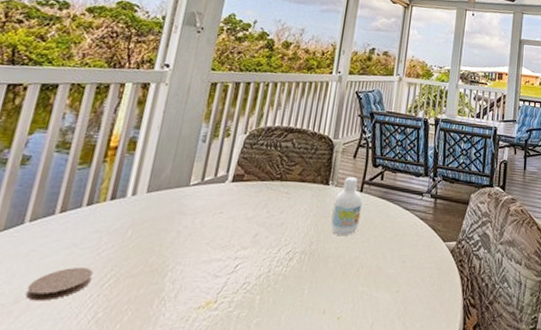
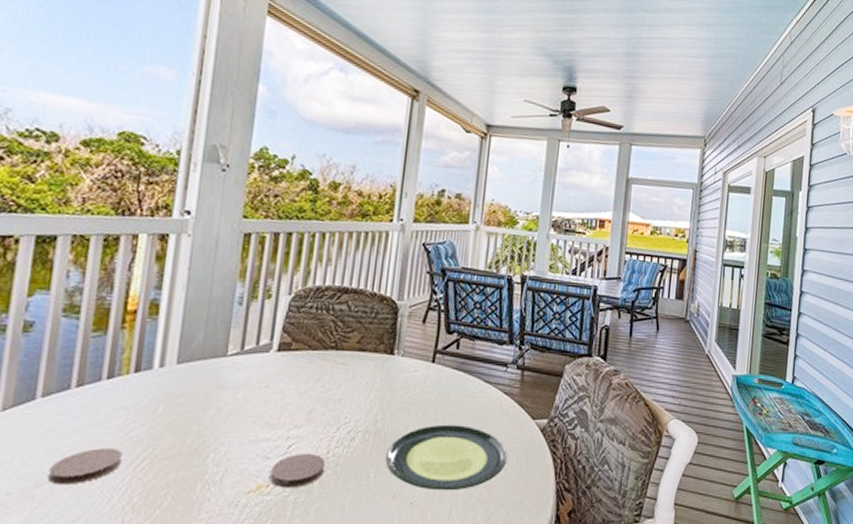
coaster: none [218,272,267,304] -> present [270,454,326,488]
plate: none [317,246,422,307] -> present [385,424,508,491]
bottle: present [330,177,362,236] -> none [398,345,435,414]

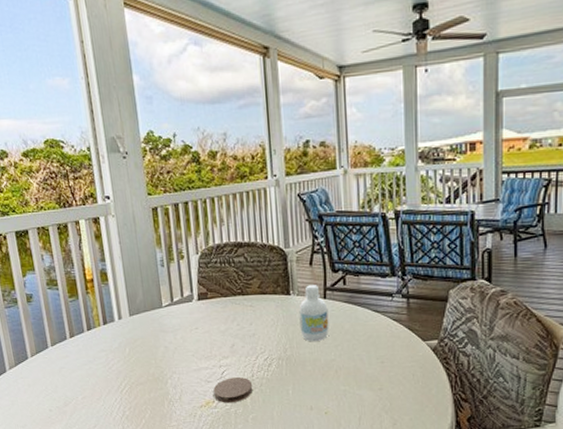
coaster: present [48,448,122,485] -> none [69,379,112,404]
plate: present [385,424,508,491] -> none [298,349,404,403]
bottle: none [398,345,435,414] -> present [299,285,329,342]

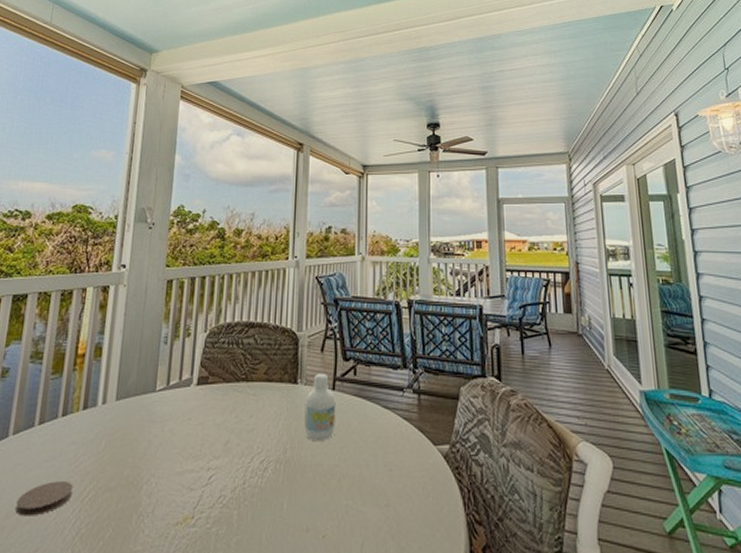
coaster: none [69,379,112,404] -> present [16,481,73,516]
coaster: present [213,377,253,403] -> none [194,485,243,520]

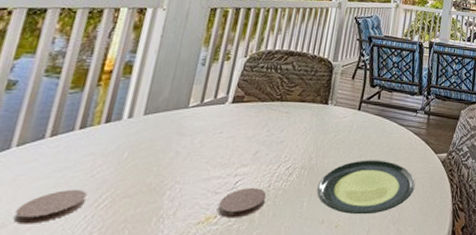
coaster: none [194,485,243,520] -> present [218,188,267,219]
plate: none [296,452,413,523] -> present [316,160,415,215]
bottle: present [304,374,336,442] -> none [329,97,360,152]

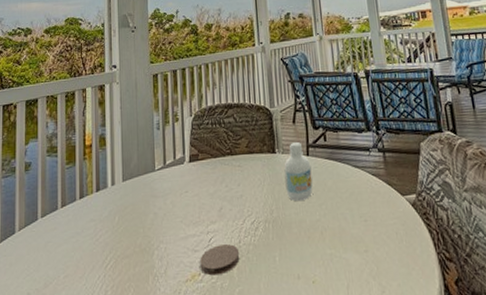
coaster: present [14,190,87,225] -> none [52,253,96,285]
plate: present [316,160,415,215] -> none [285,207,388,269]
bottle: none [329,97,360,152] -> present [284,142,313,202]

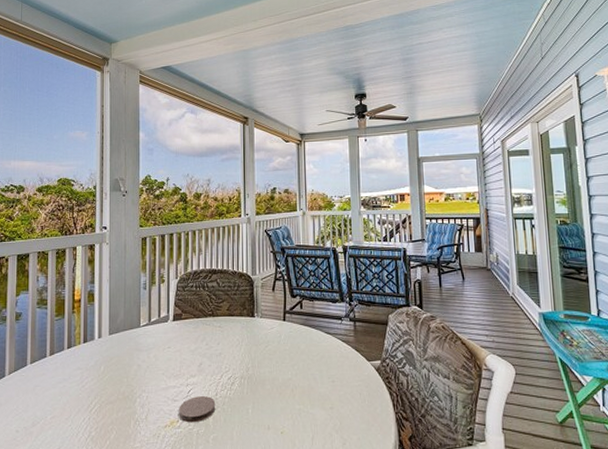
bottle: present [284,142,313,202] -> none [261,308,287,362]

